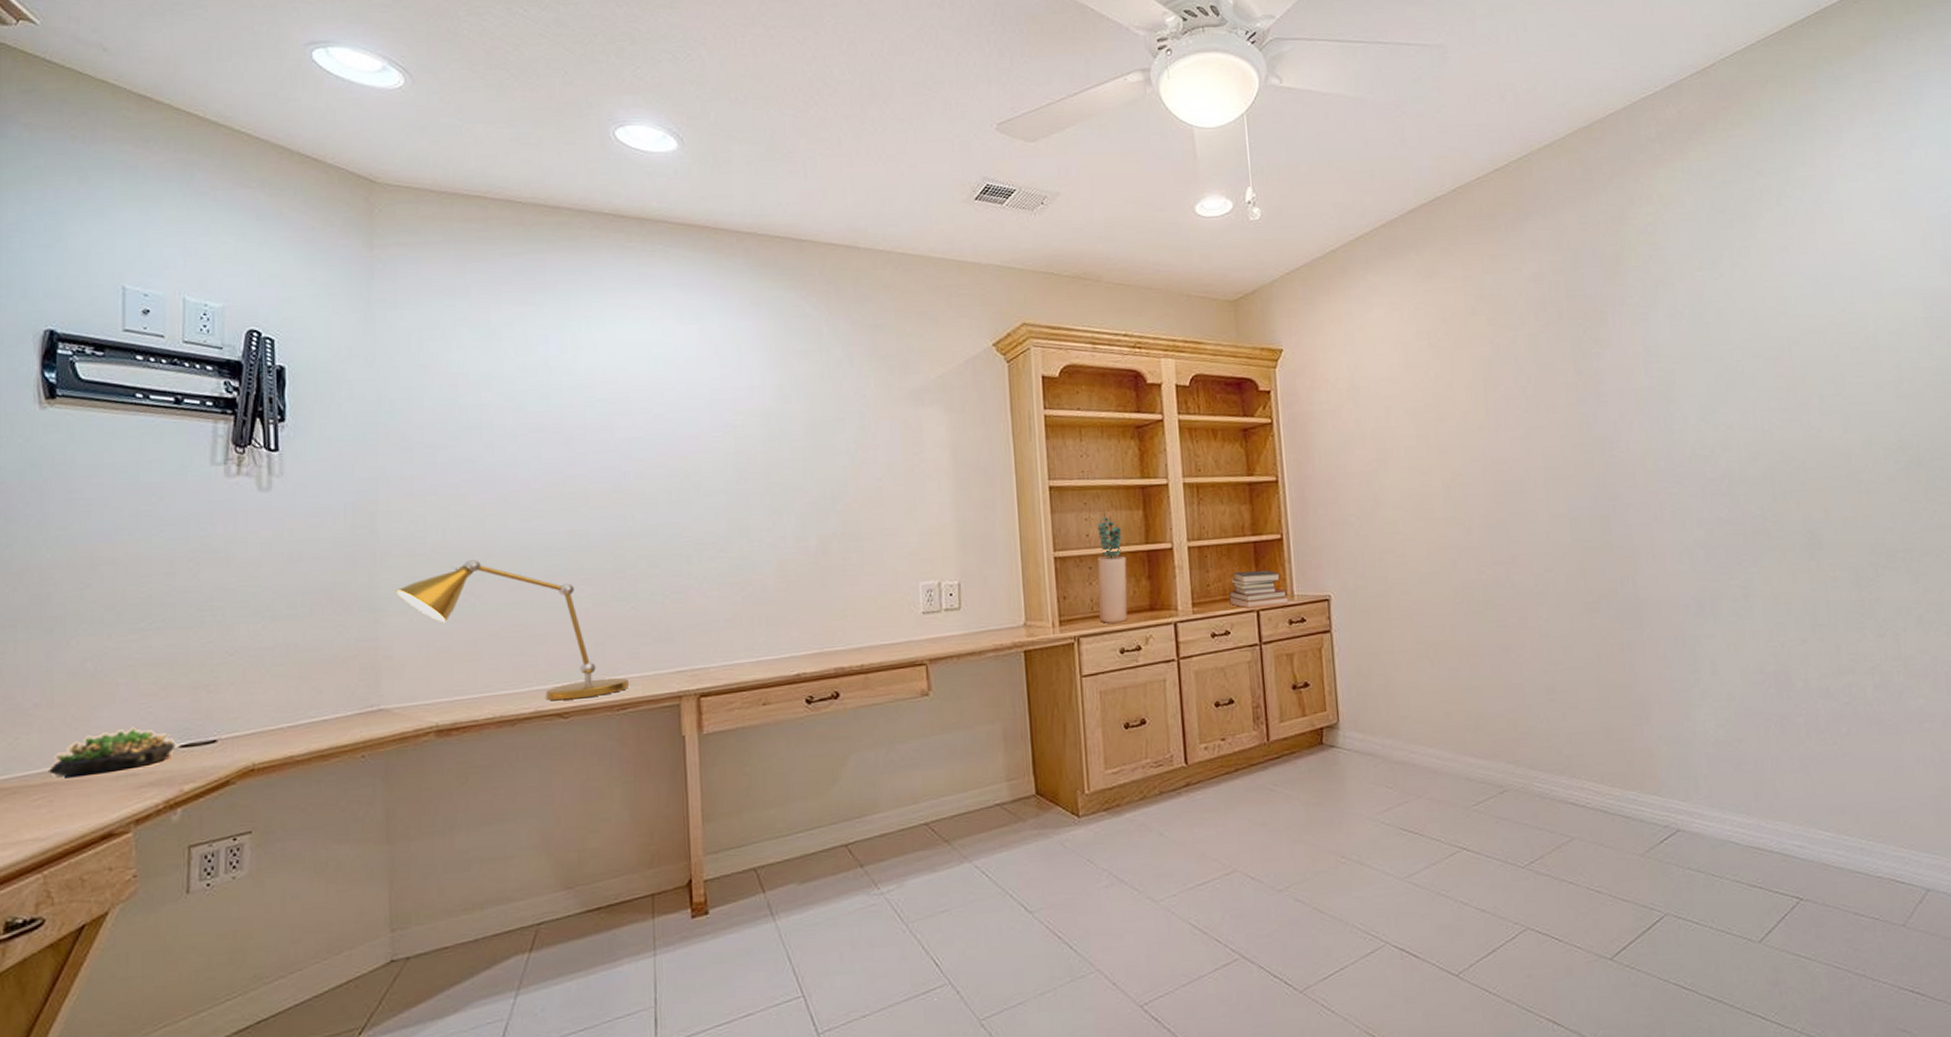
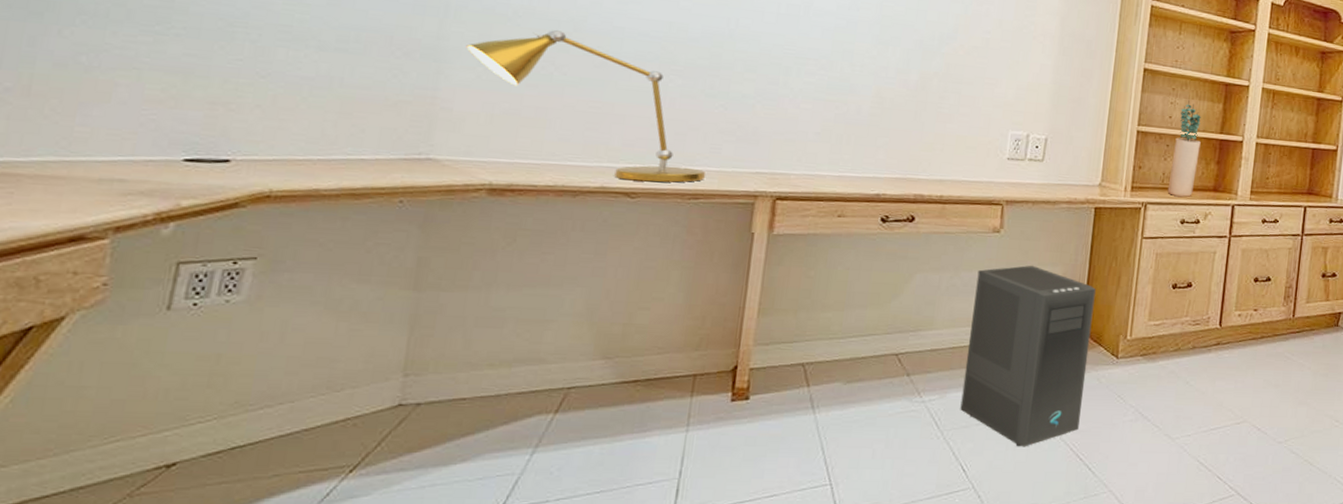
succulent plant: present [48,728,176,777] -> none [11,133,179,174]
computer tower: none [914,725,1051,932] -> present [960,265,1096,447]
books: present [1229,570,1289,609] -> none [1283,171,1333,207]

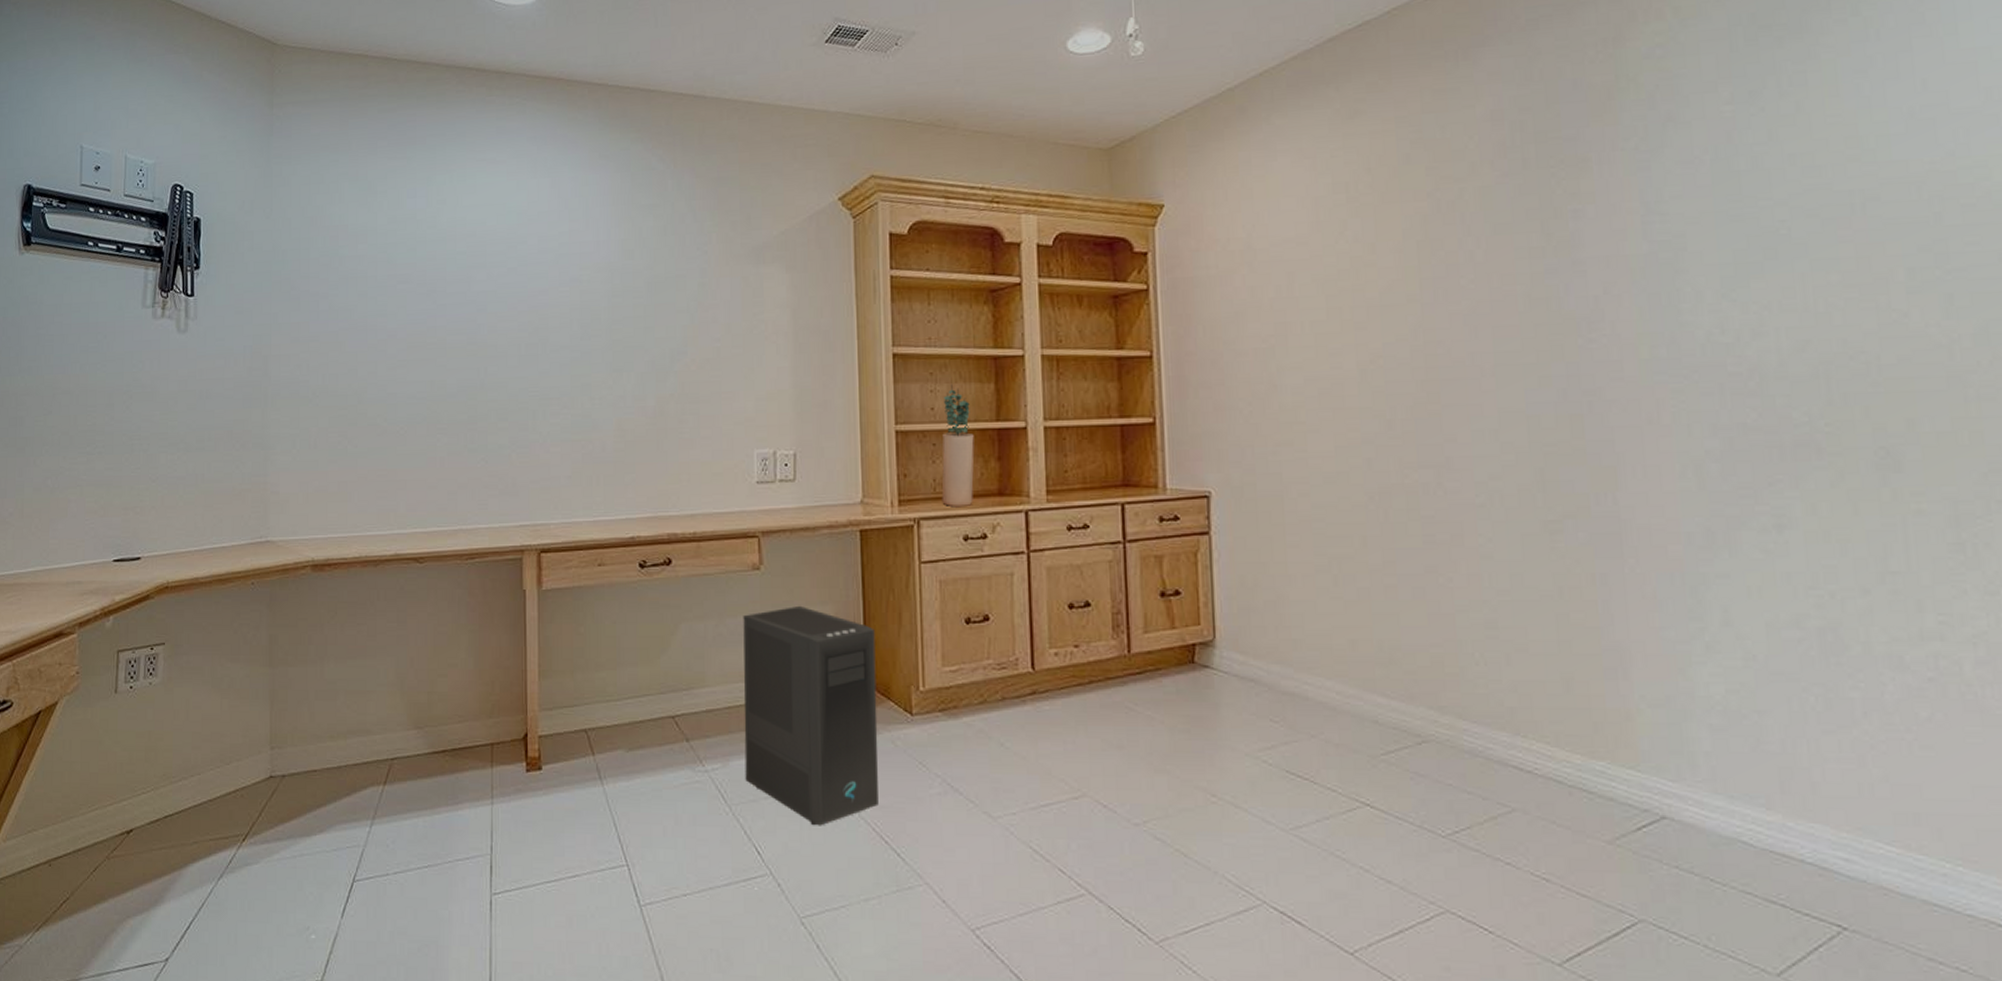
desk lamp: present [466,30,706,183] -> none [283,405,478,545]

